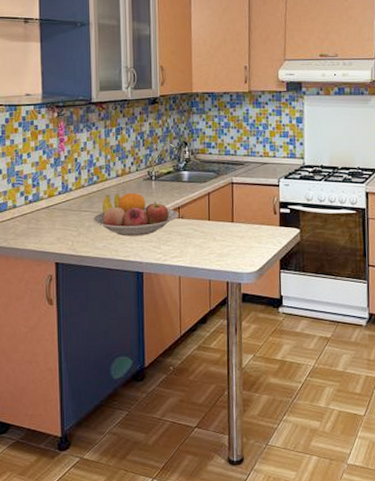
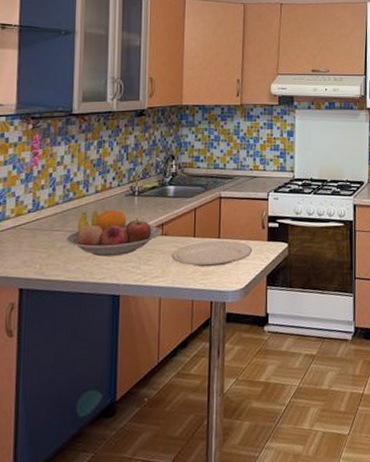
plate: none [188,225,266,249] -> present [171,241,253,267]

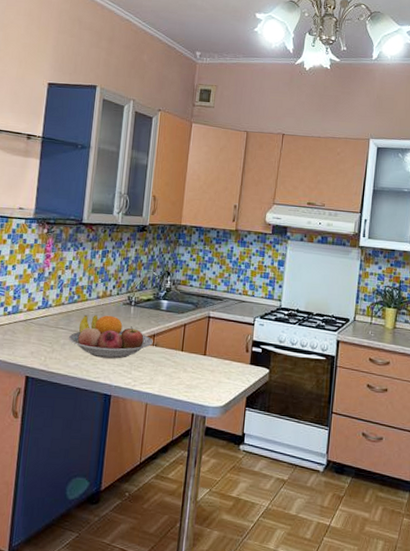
plate: present [171,241,253,267] -> none [159,357,236,382]

